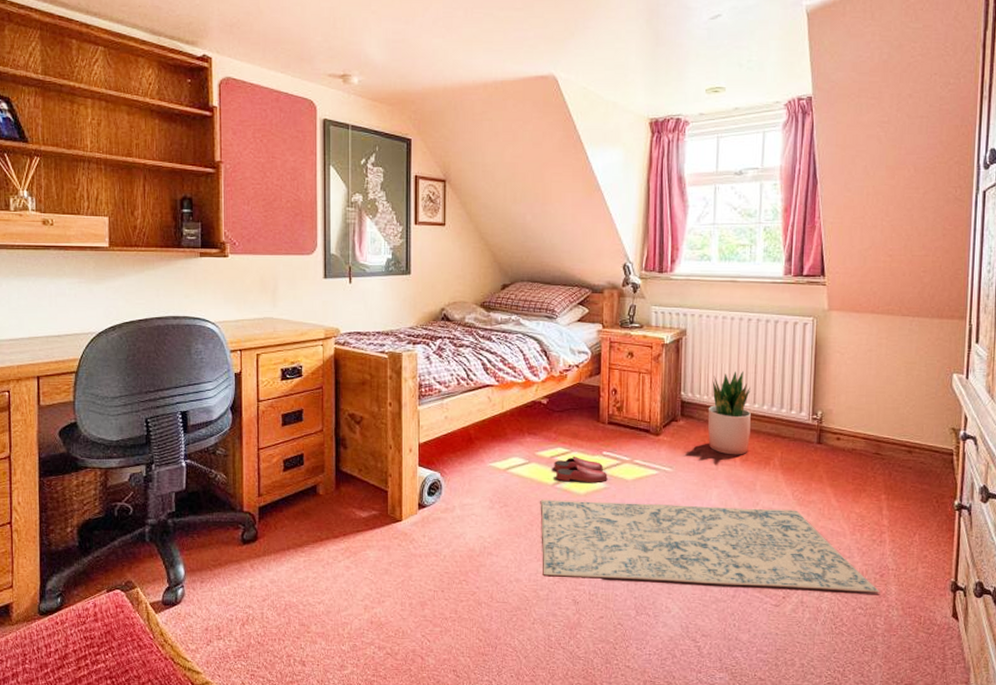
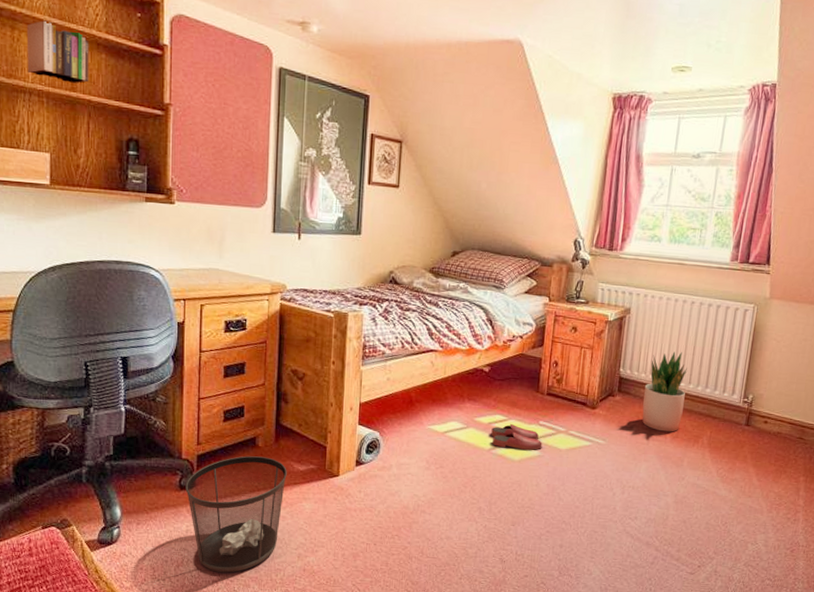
books: none [84,93,144,150] -> present [26,20,89,84]
waste bin: none [248,505,349,629] -> present [185,456,287,573]
rug: present [540,499,880,593] -> none [473,463,789,567]

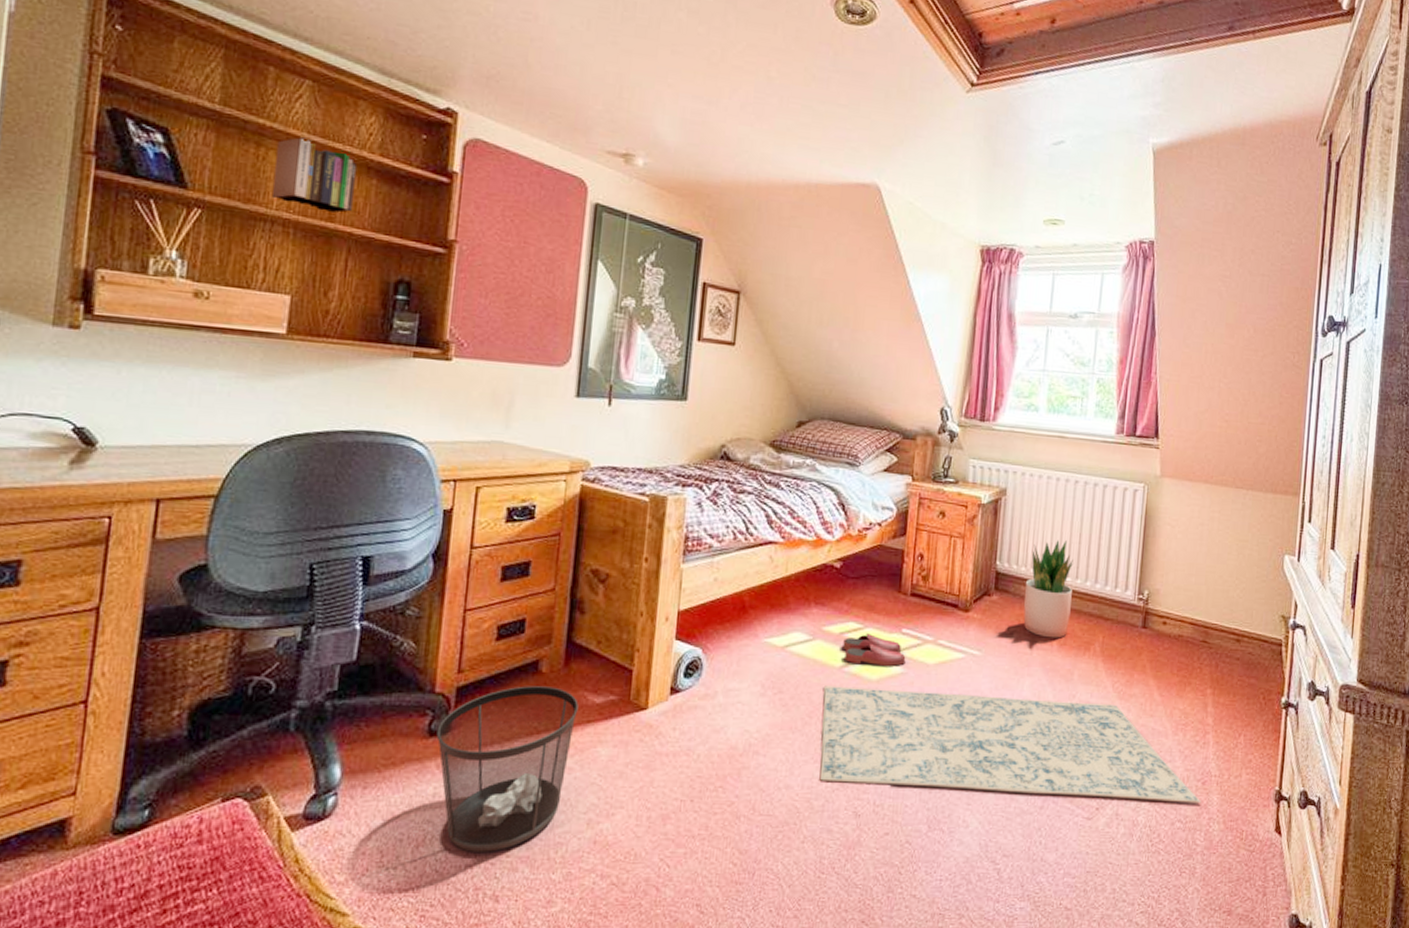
rug: none [473,463,789,567] -> present [819,686,1201,803]

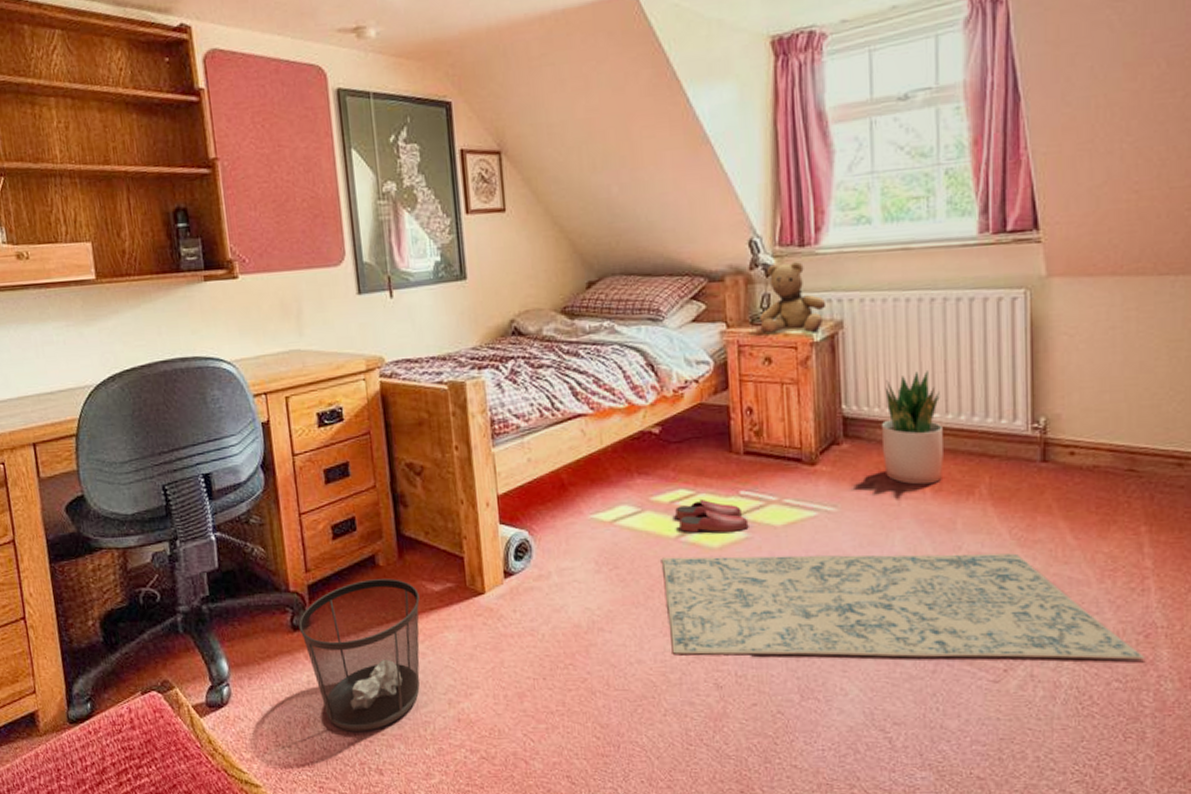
books: present [271,137,358,214] -> none [46,88,123,156]
teddy bear: none [939,432,996,495] -> present [759,260,827,335]

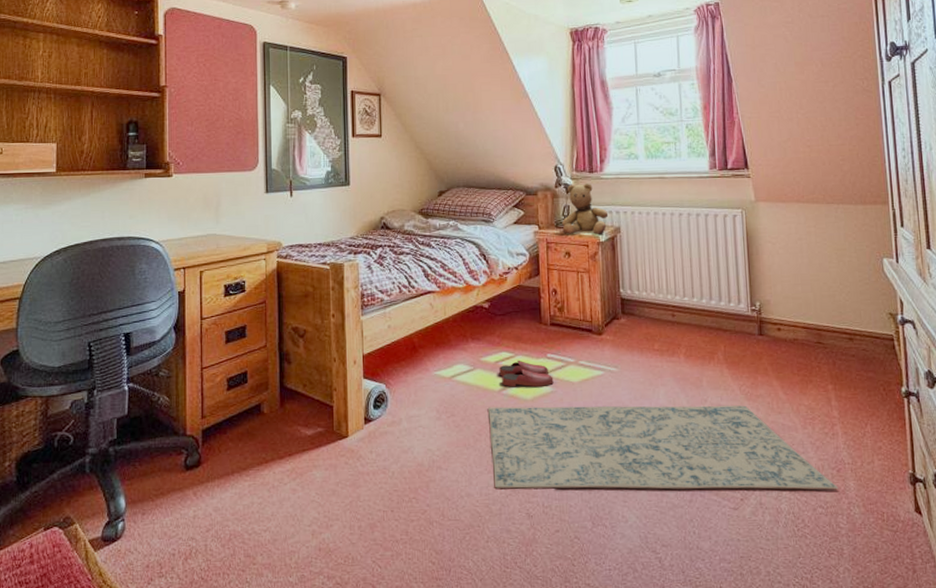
waste bin: present [298,578,420,732] -> none [191,424,295,562]
planter: present [881,371,944,485] -> none [647,266,692,351]

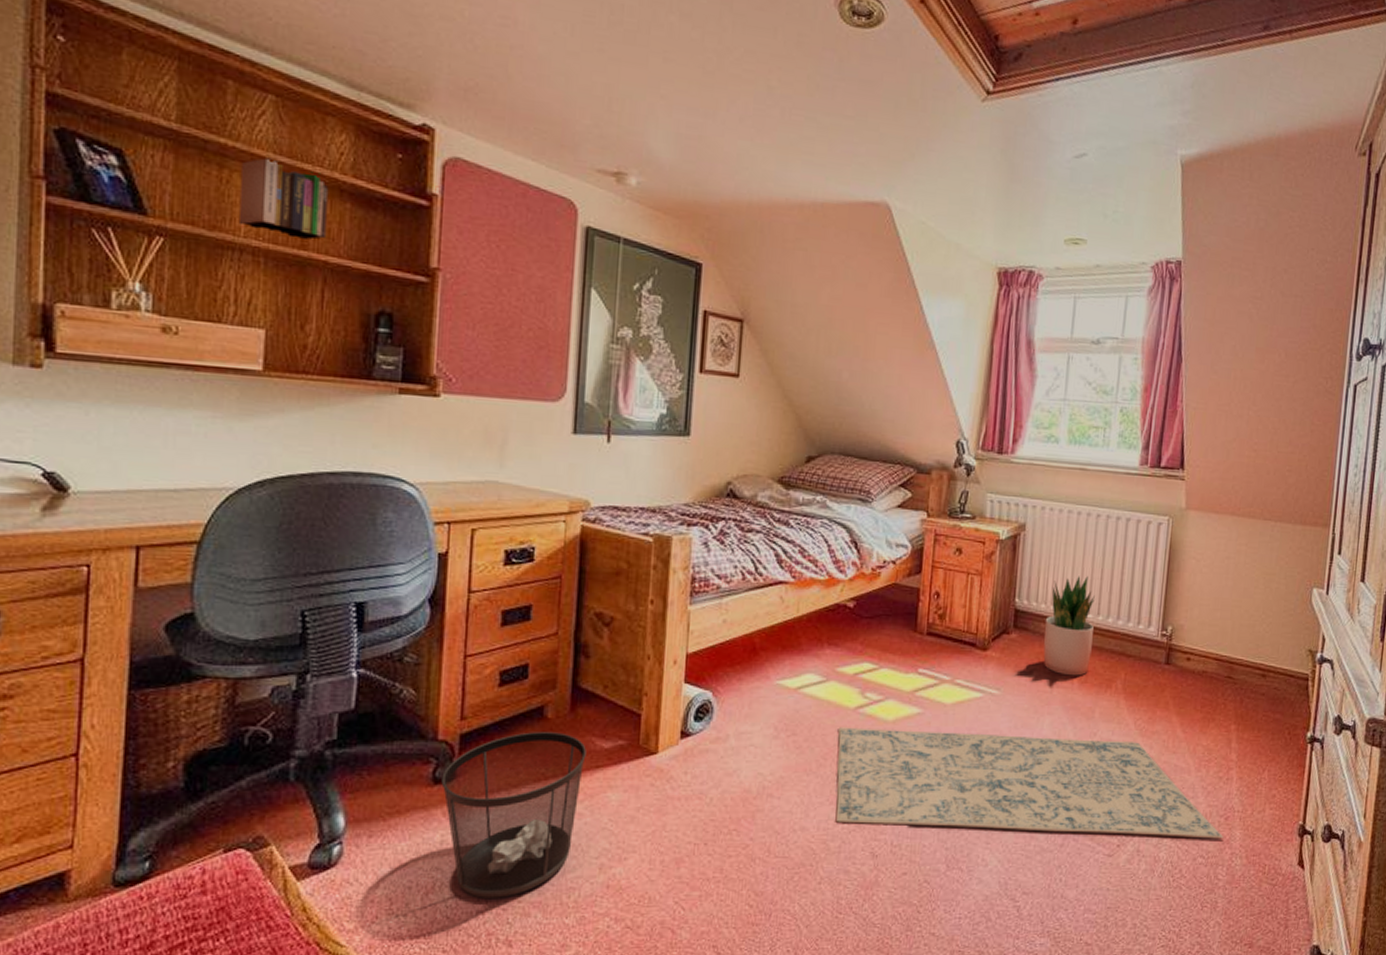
books: none [37,27,93,79] -> present [238,157,329,241]
waste bin: none [191,424,295,562] -> present [441,732,586,898]
slippers: present [499,360,554,387] -> none [857,673,923,707]
teddy bear: present [562,182,609,235] -> none [956,465,1014,530]
planter: none [647,266,692,351] -> present [1043,576,1095,676]

